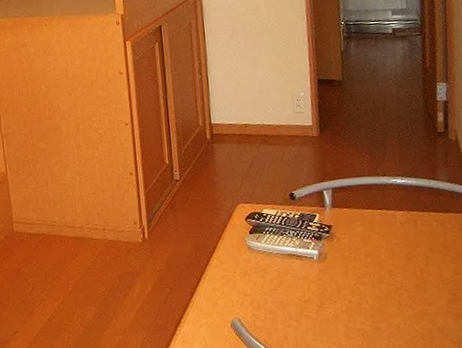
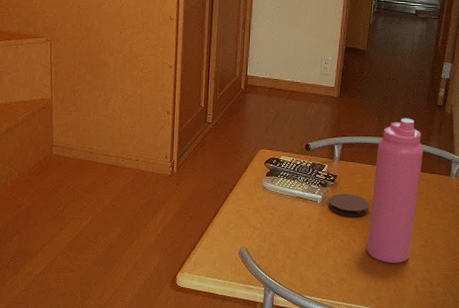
coaster: none [326,245,377,272] -> present [328,194,370,217]
water bottle: none [374,151,437,324] -> present [366,118,423,263]

